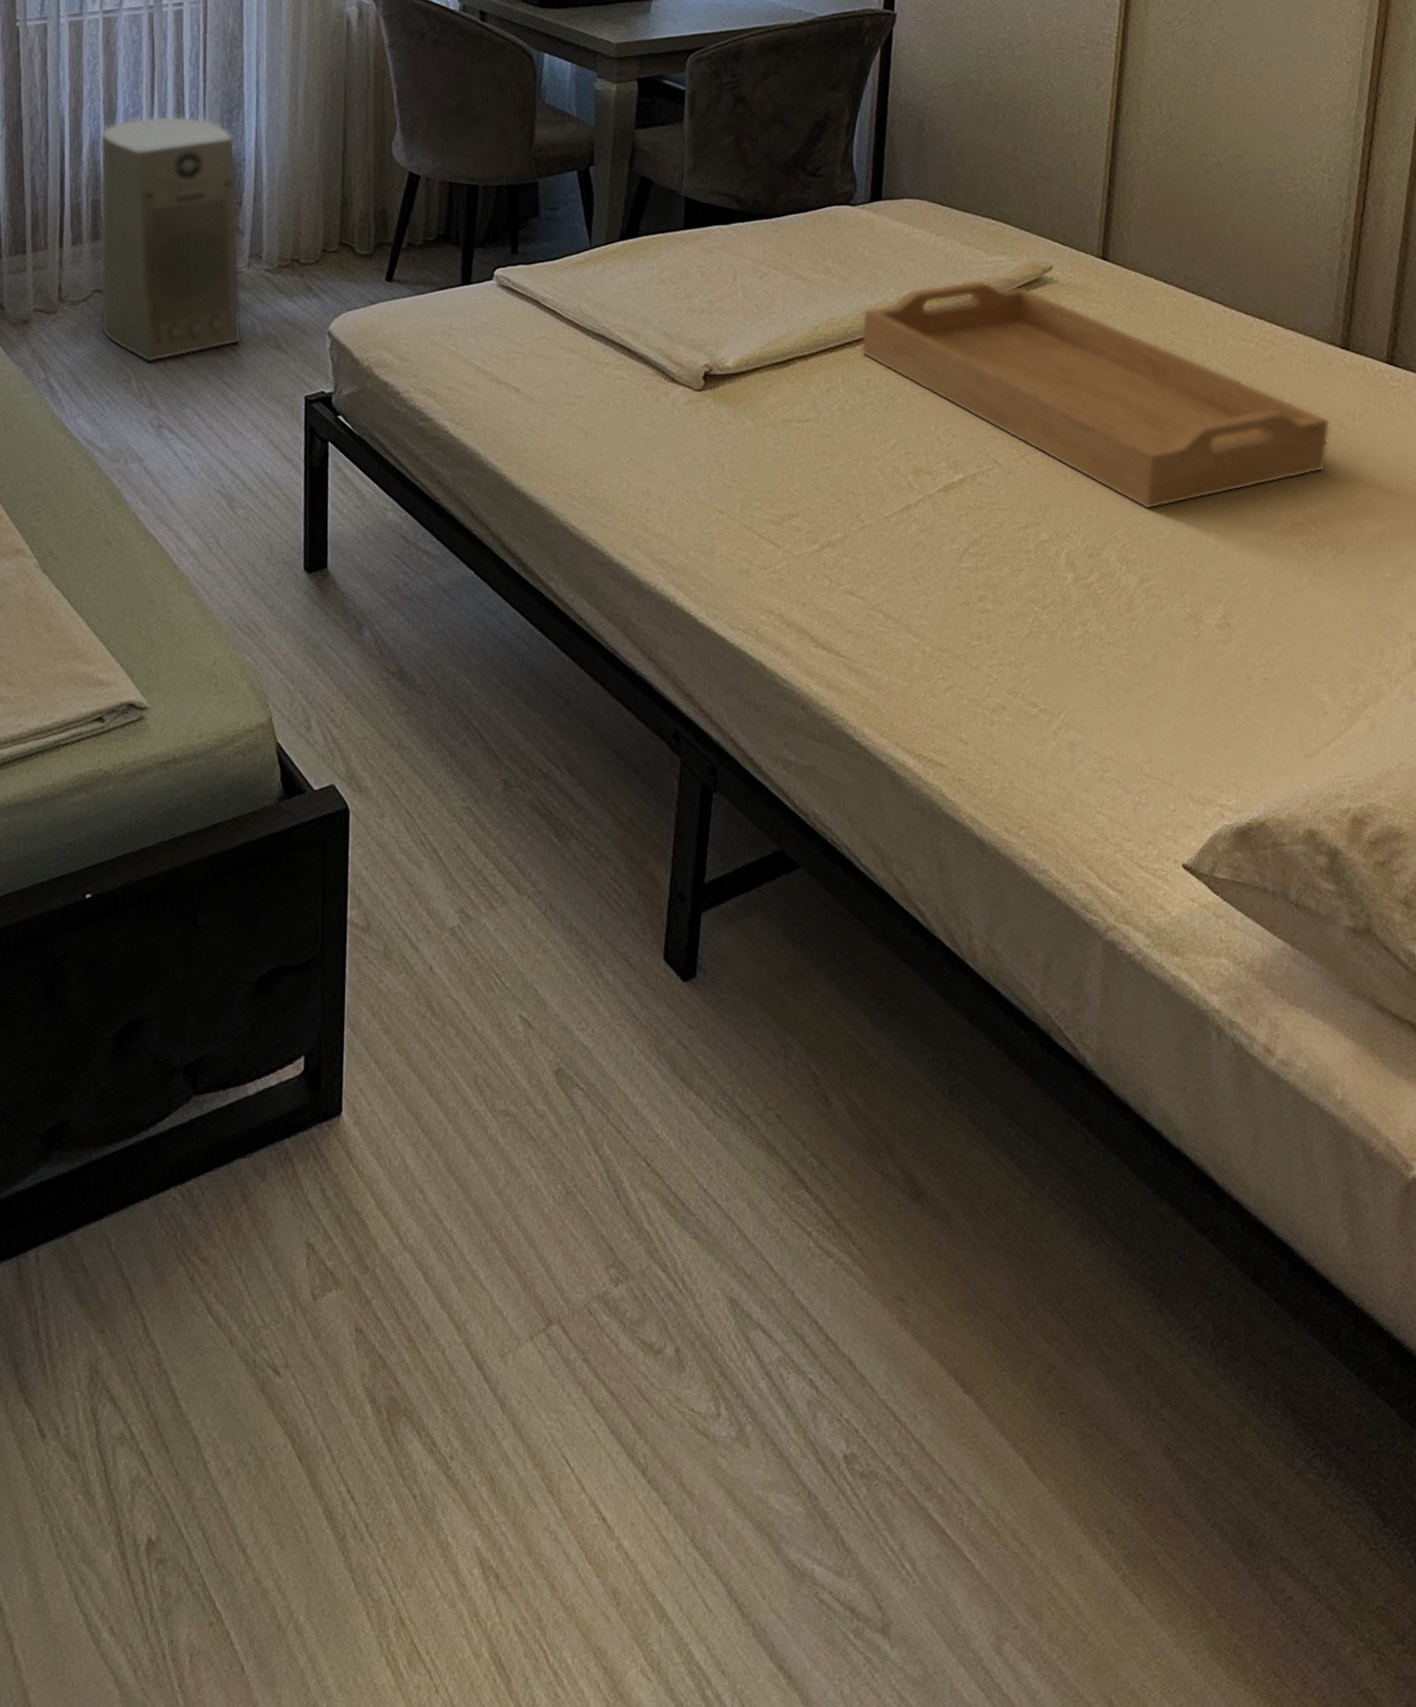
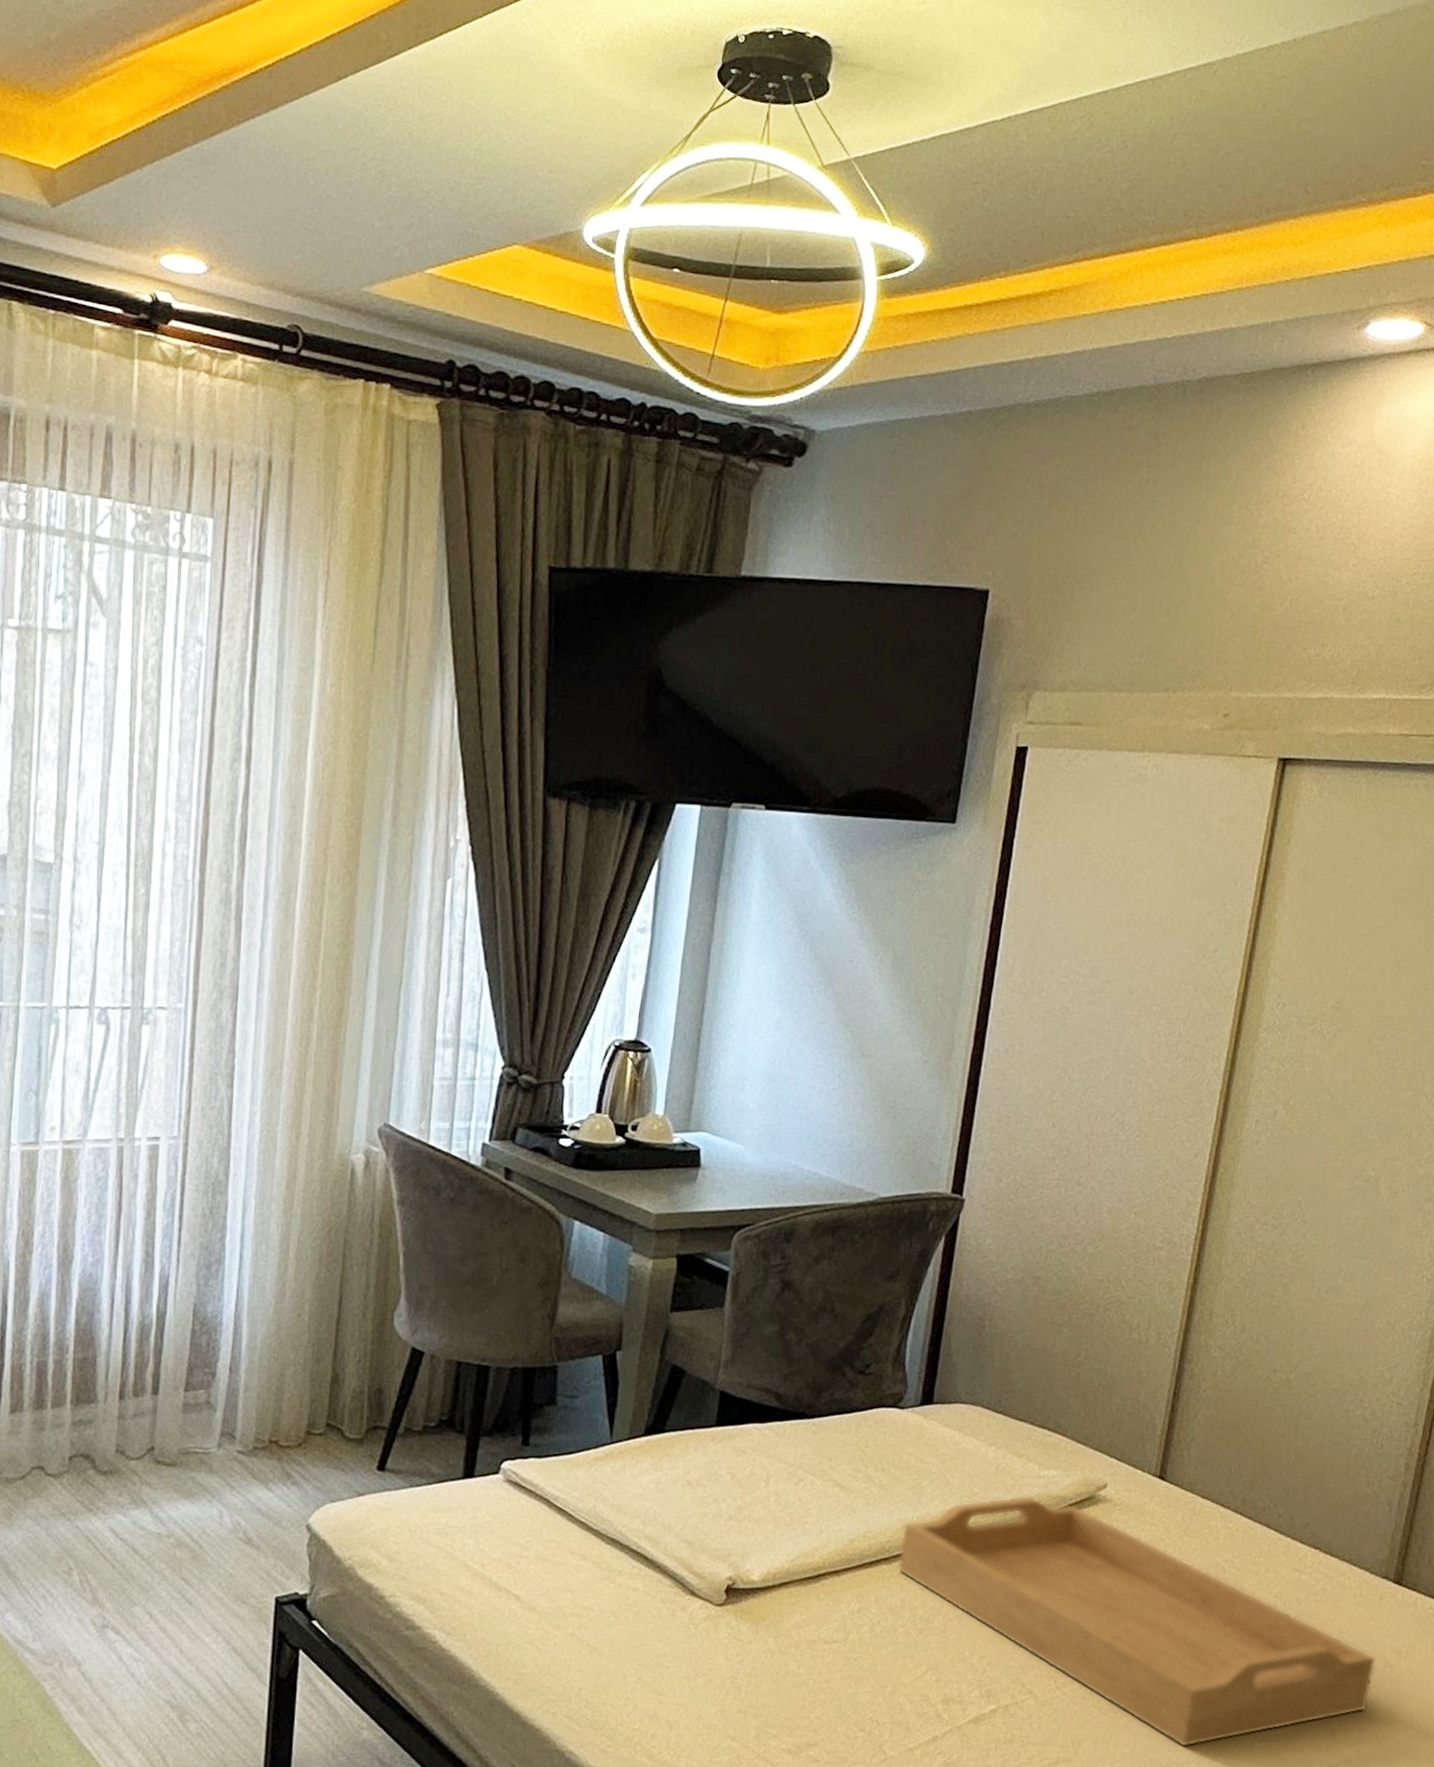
air purifier: present [100,115,242,363] -> none [39,1267,211,1553]

